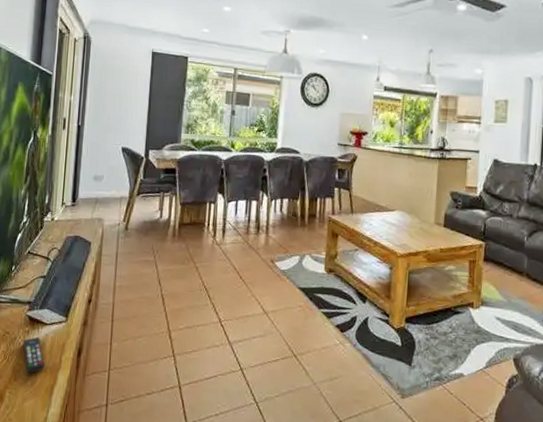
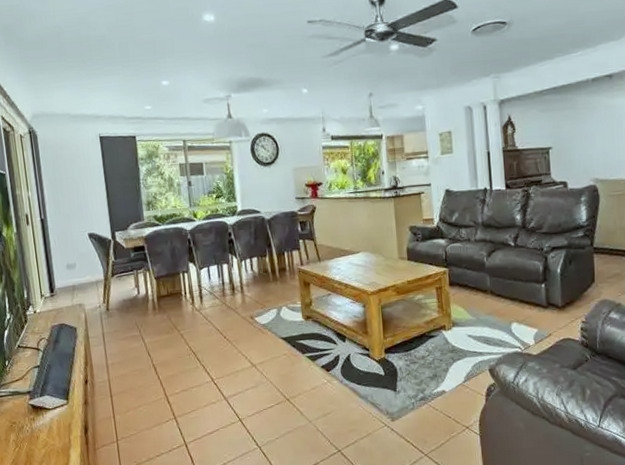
remote control: present [23,337,44,374] -> none [31,422,56,456]

